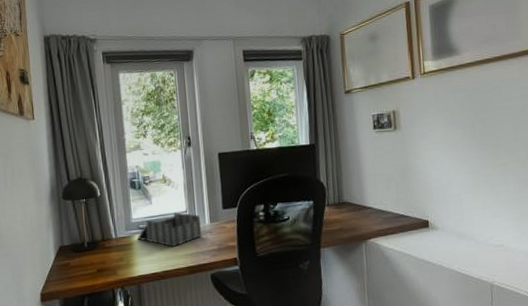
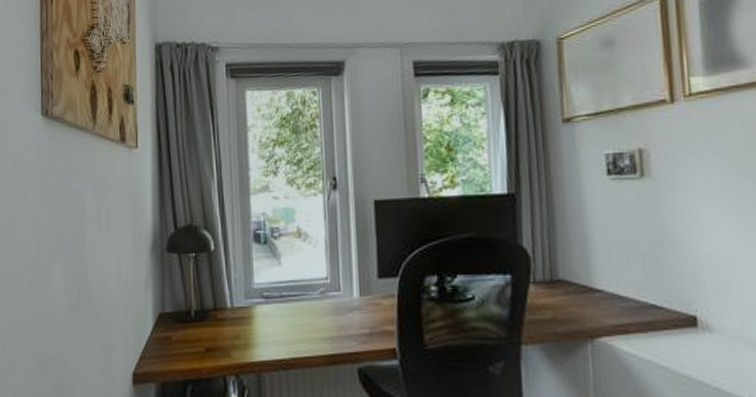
desk organizer: present [137,212,202,247] -> none [260,279,348,326]

